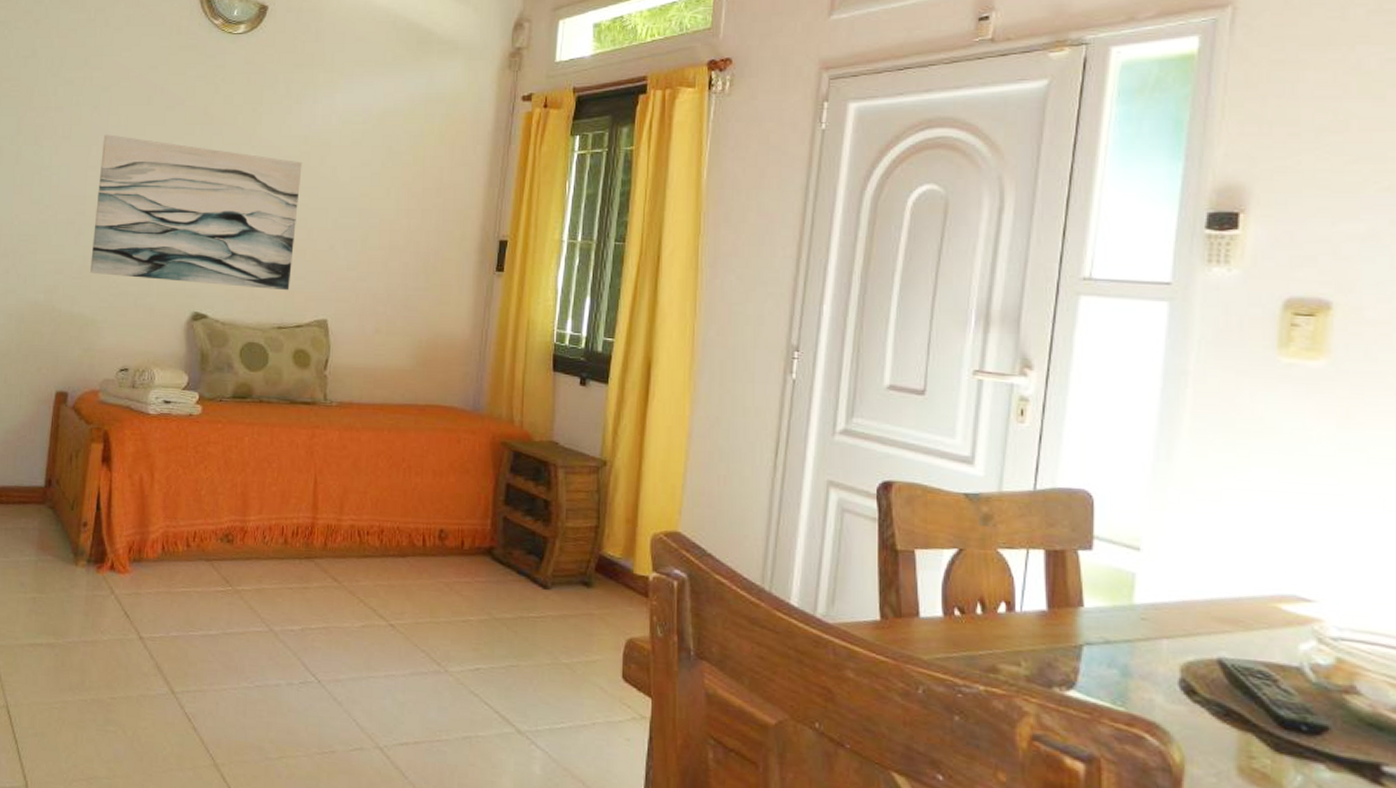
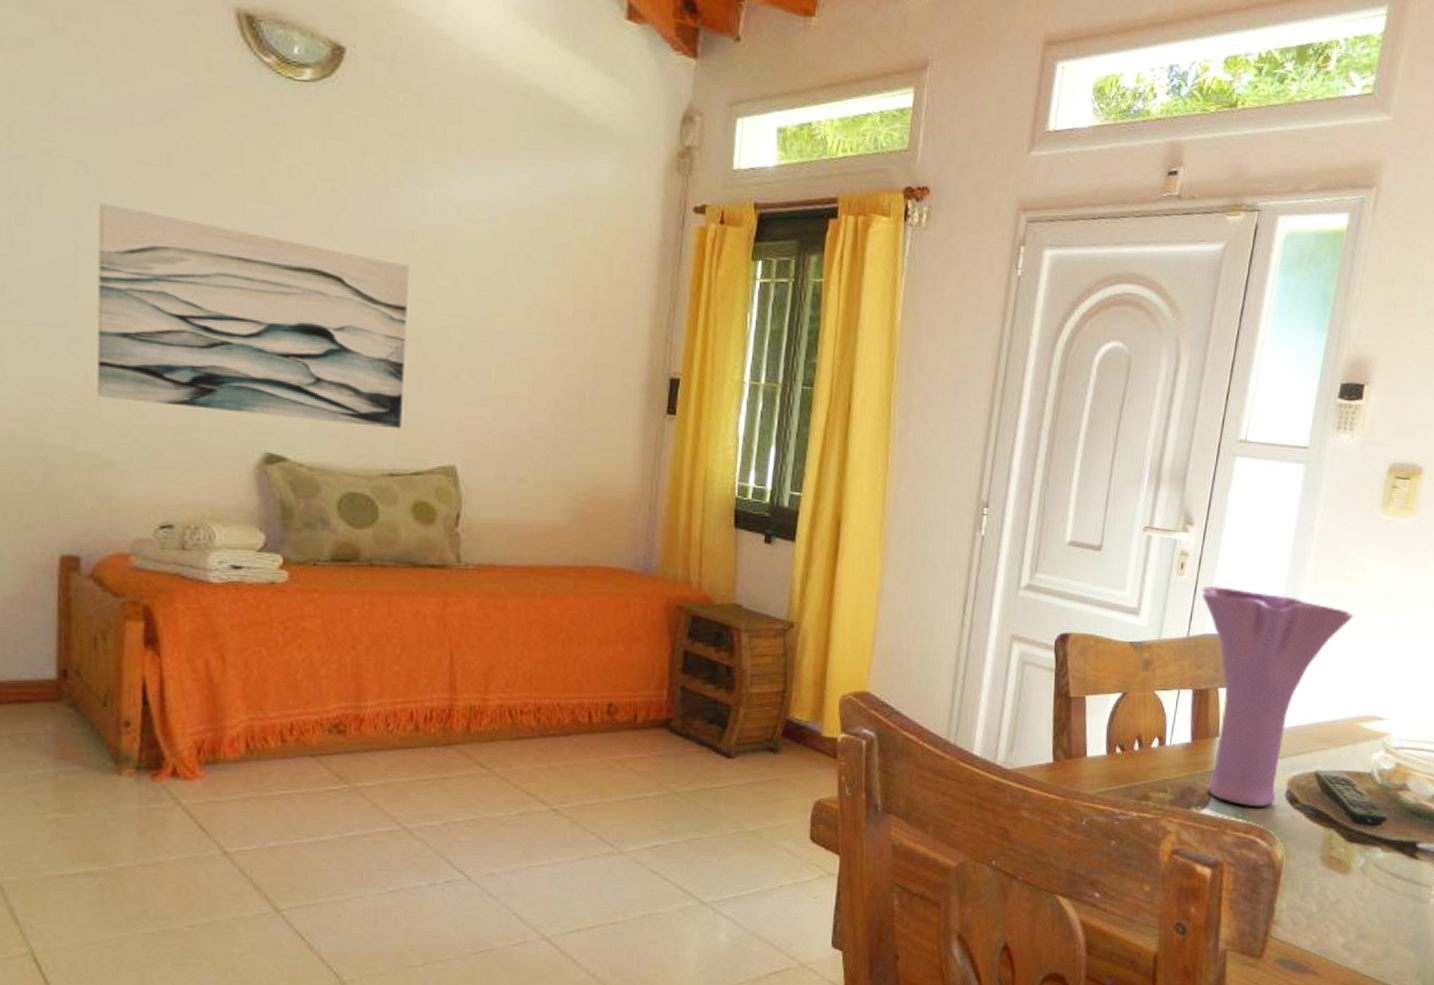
vase: none [1048,434,1253,696] -> present [1201,585,1353,807]

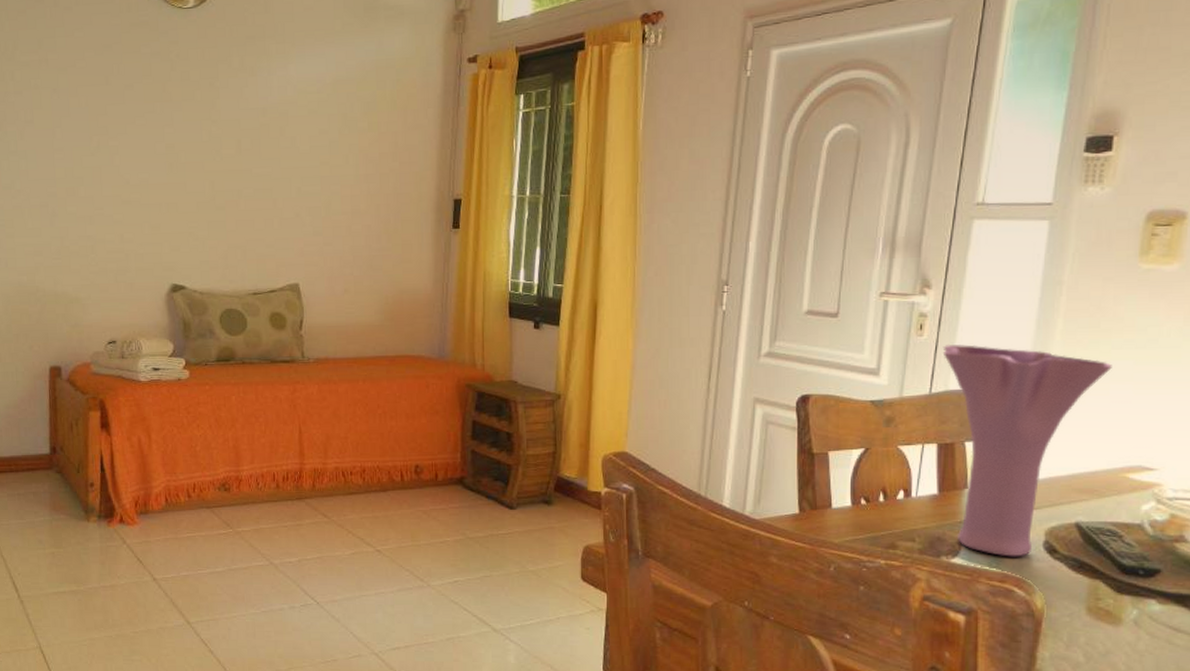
wall art: present [96,203,410,429] -> none [66,116,263,259]

